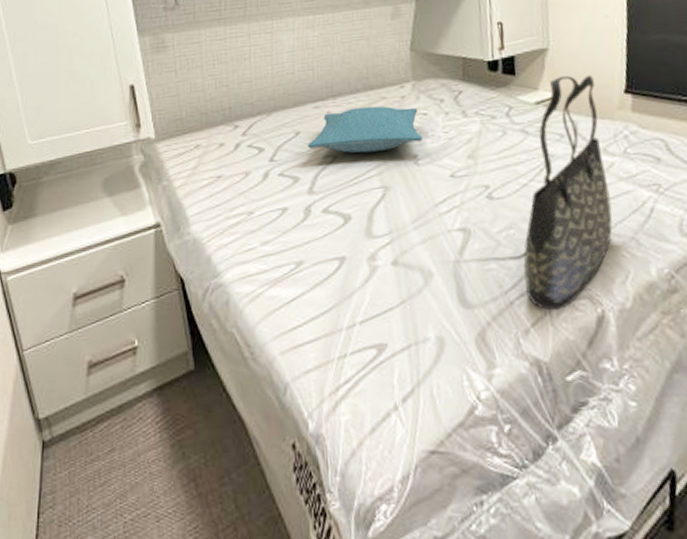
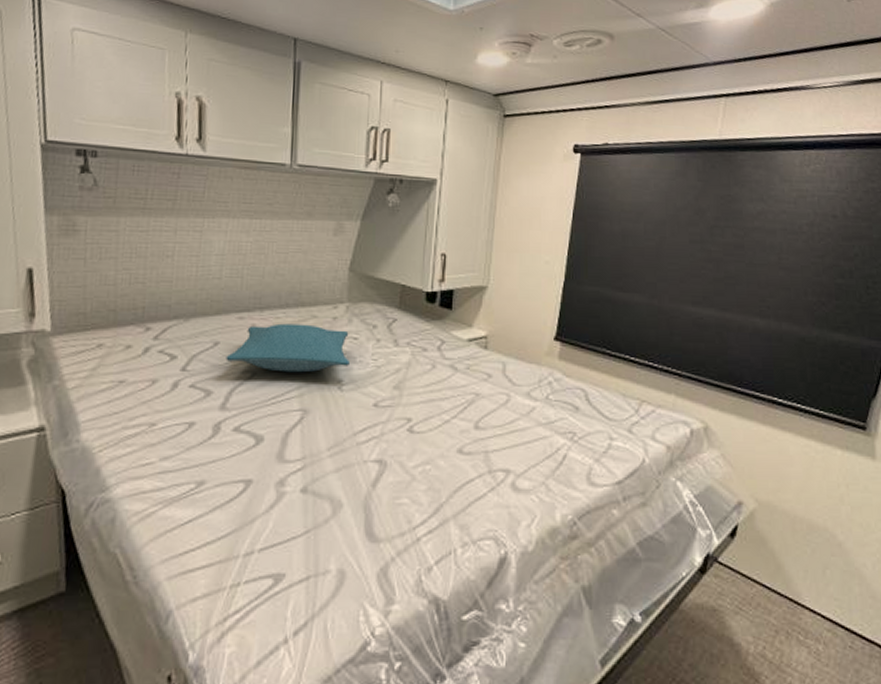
tote bag: present [523,74,613,311] -> none [435,316,527,550]

